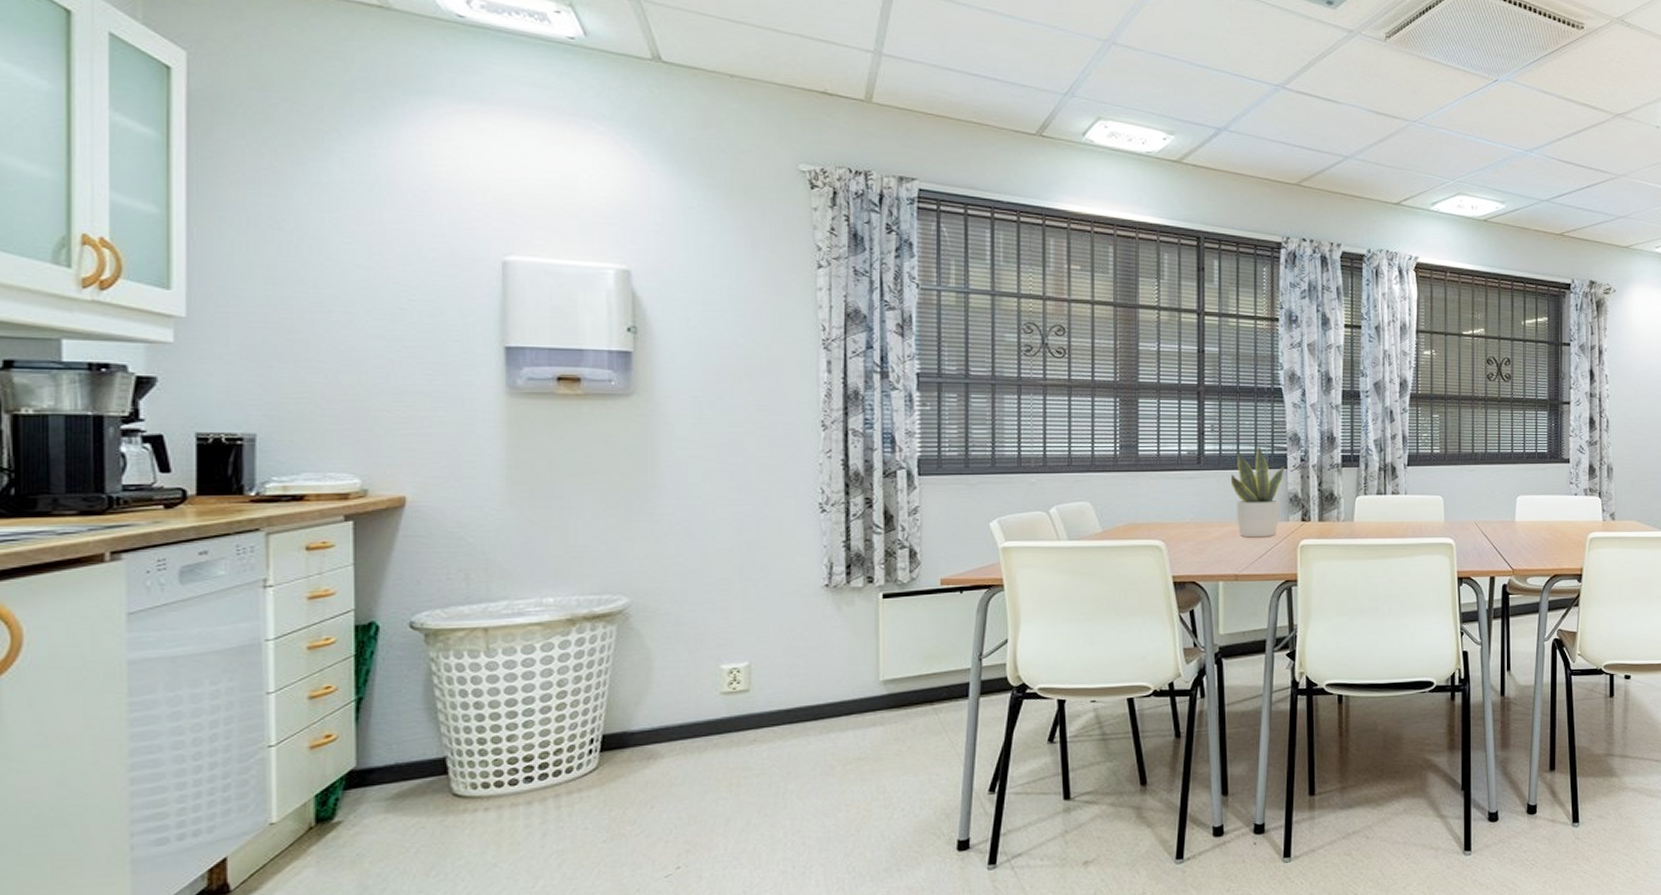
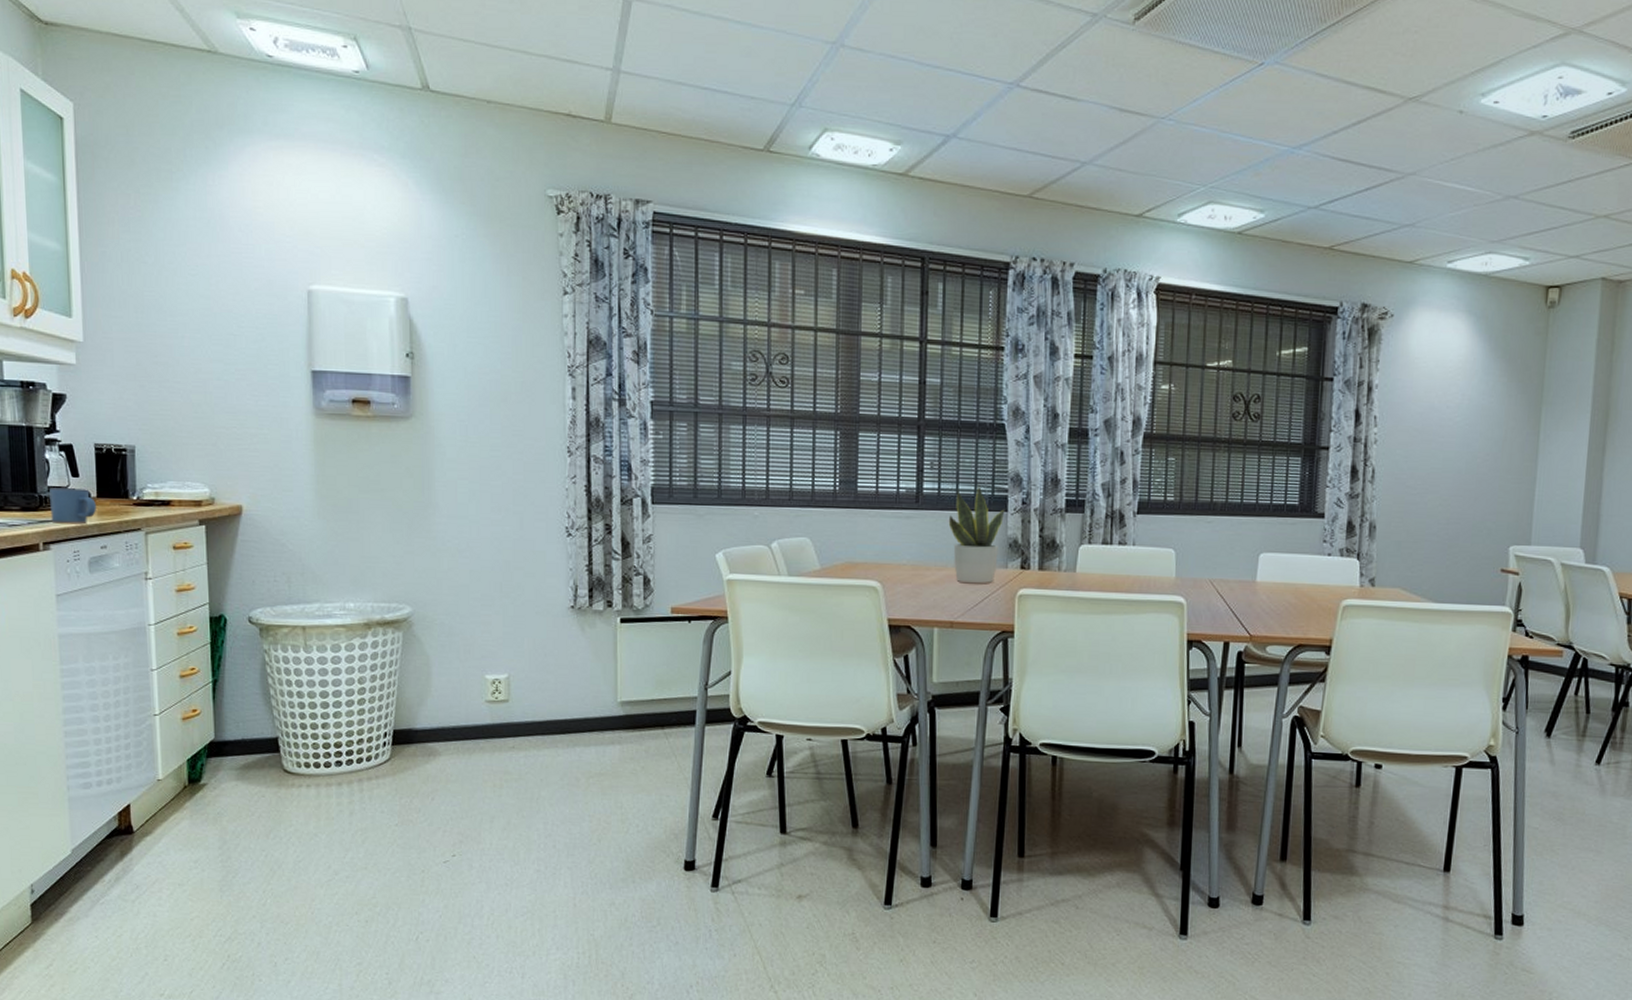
mug: none [124,486,194,528] -> present [49,487,96,525]

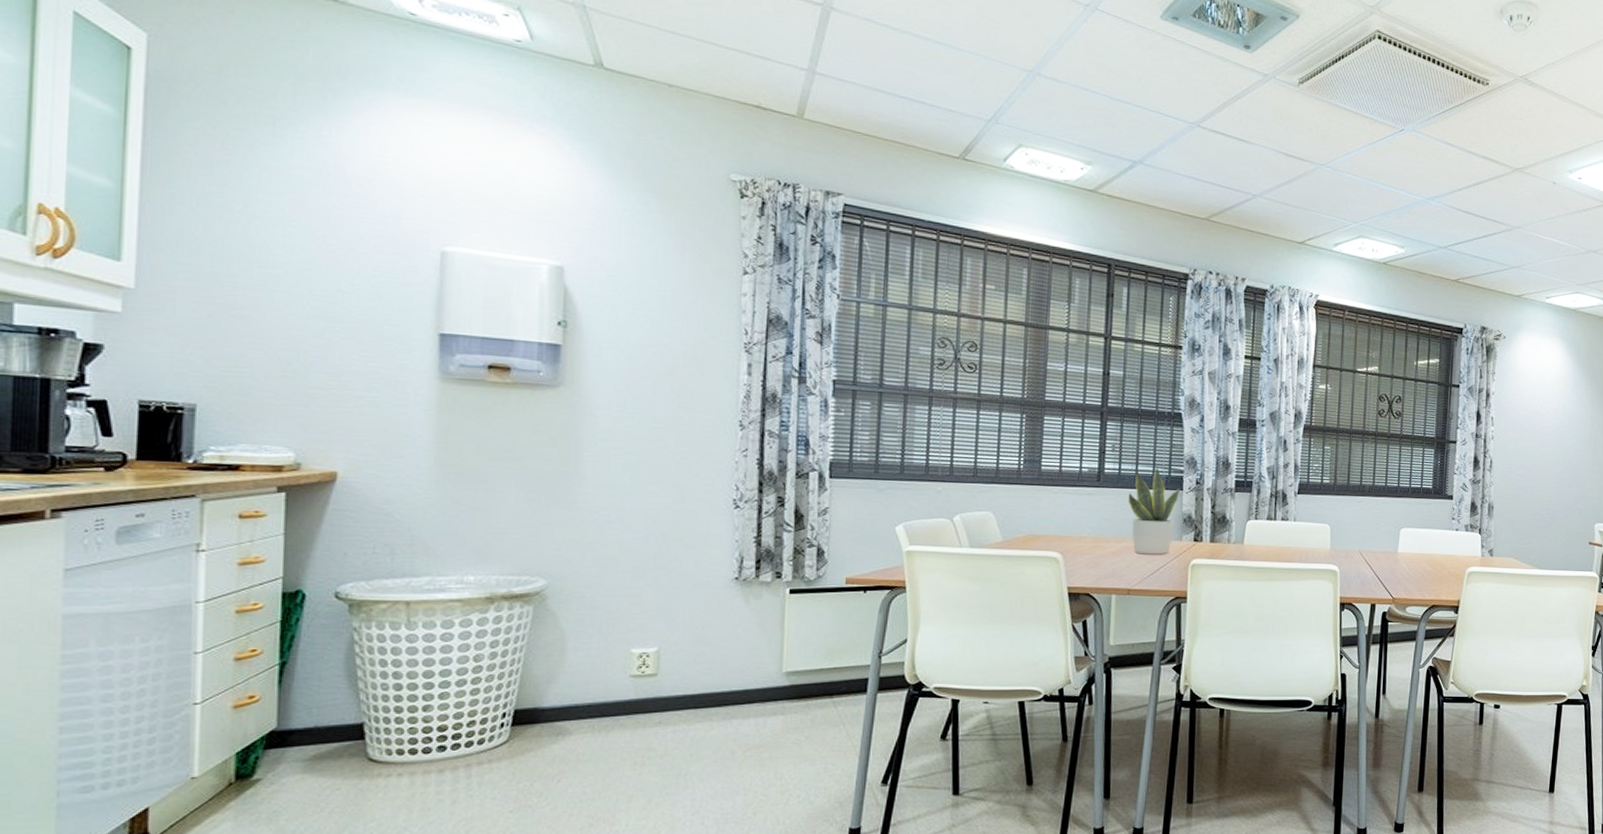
mug: present [49,487,96,525] -> none [66,447,134,490]

